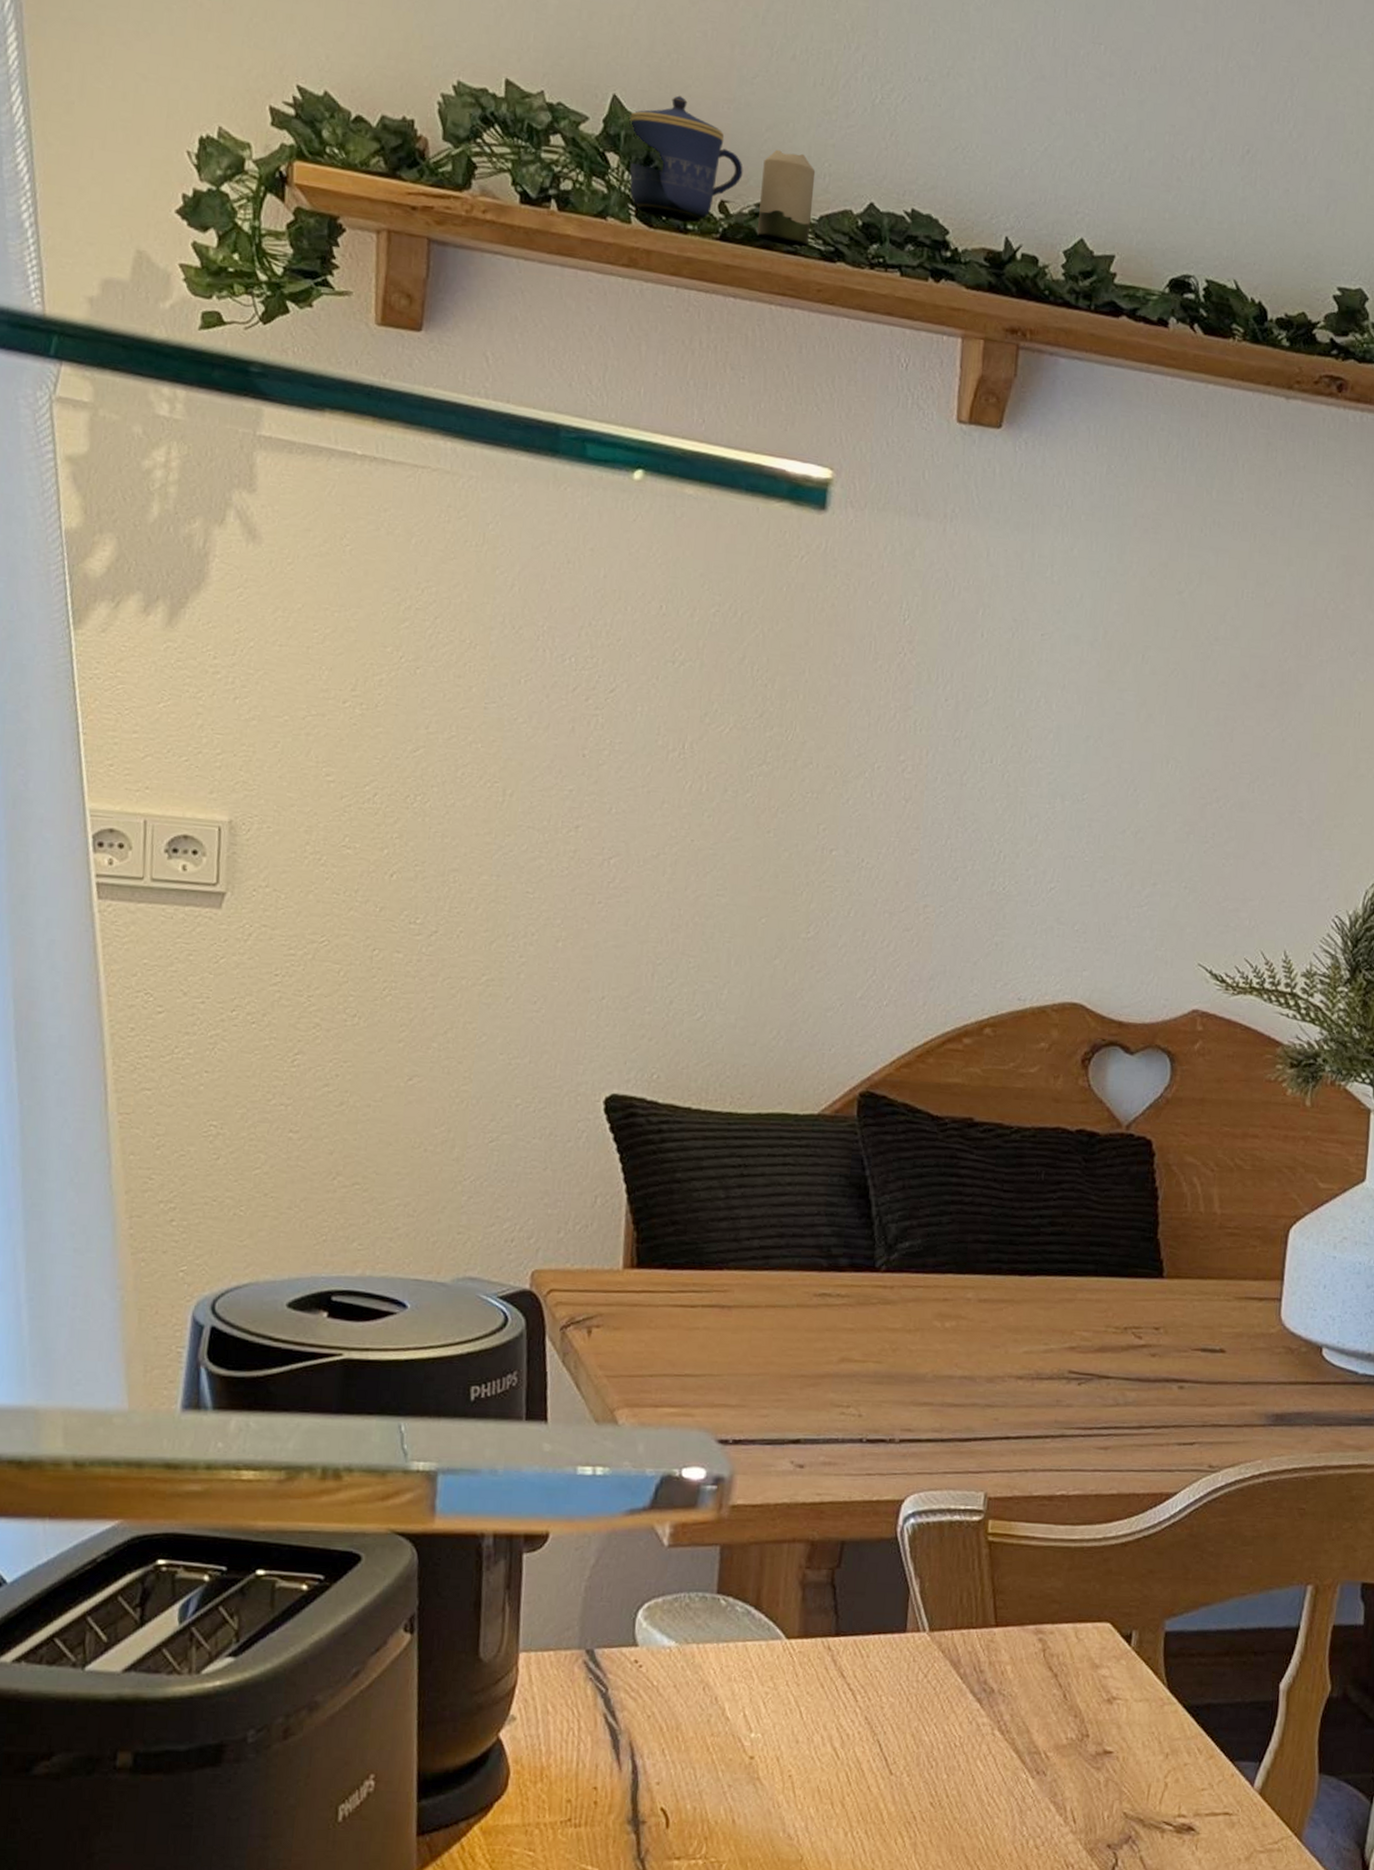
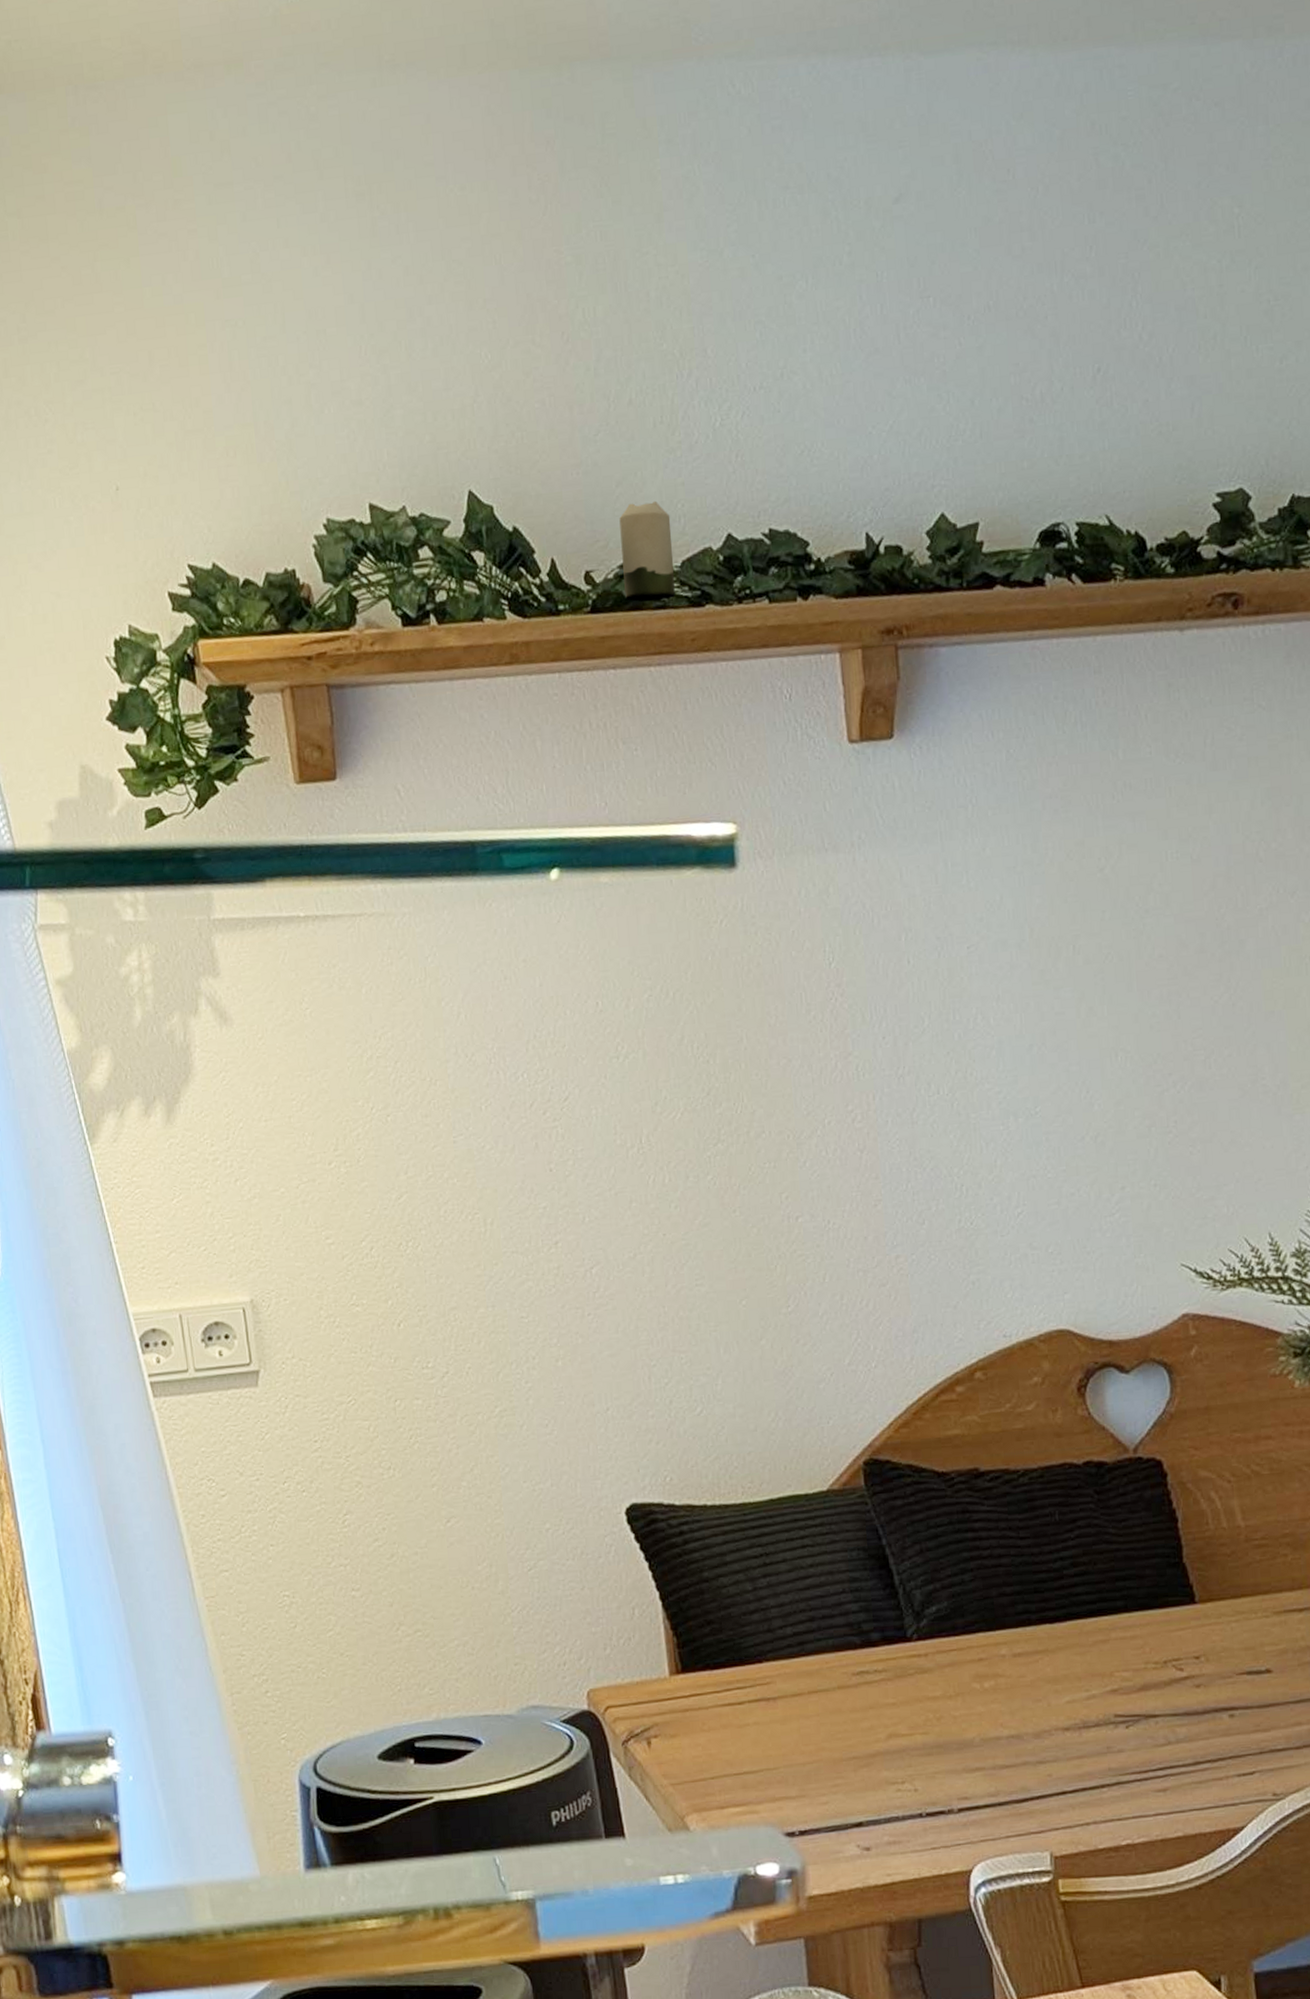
decorative jar: present [629,95,743,223] -> none [487,474,602,606]

